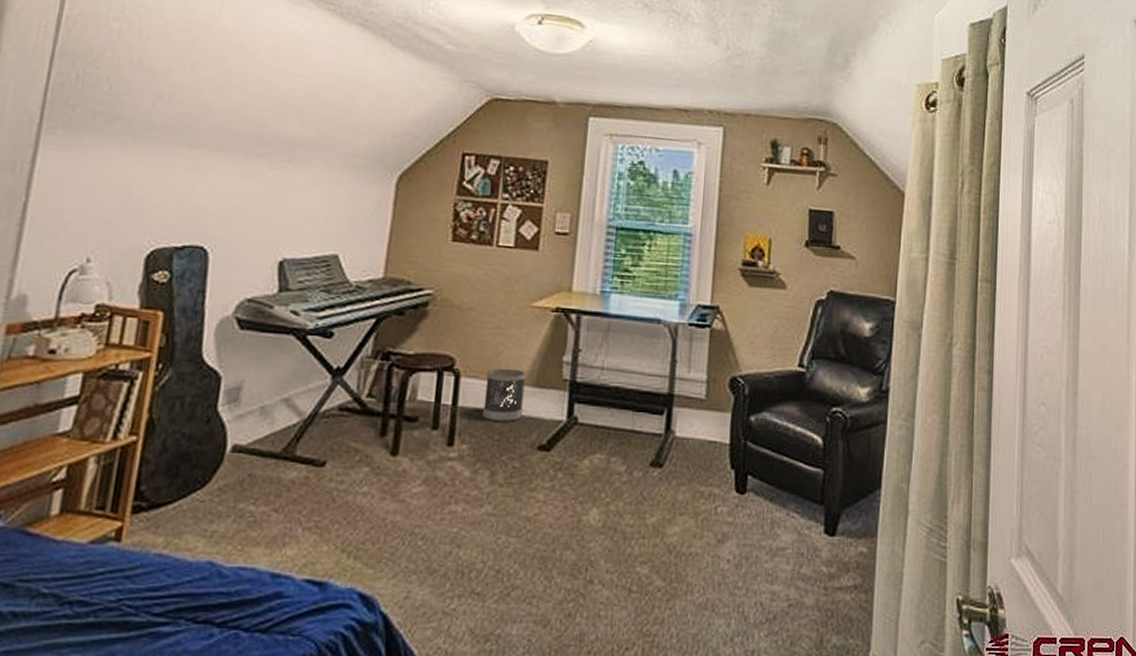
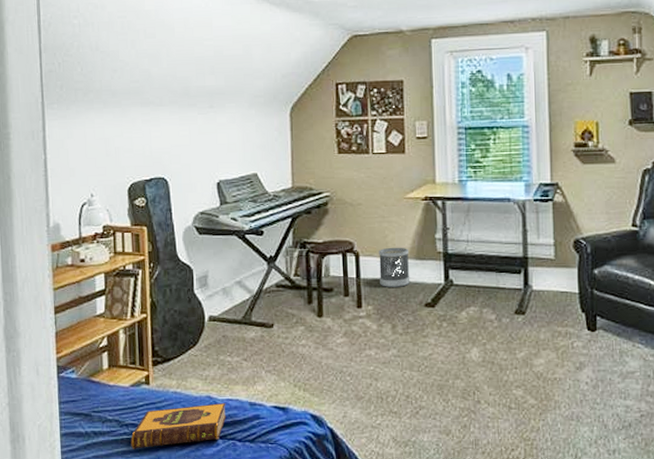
hardback book: none [70,573,235,641] -> present [130,403,227,449]

